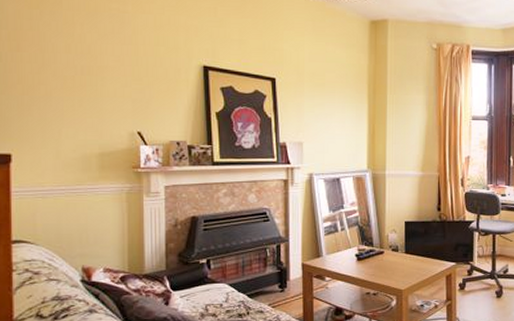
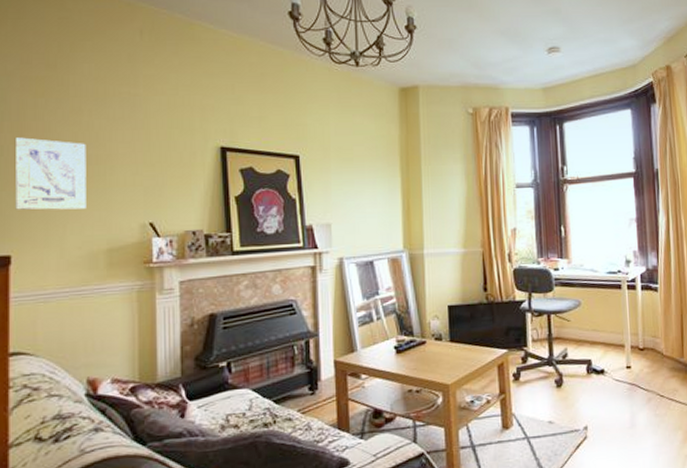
wall art: none [12,45,80,117] -> present [14,137,86,210]

